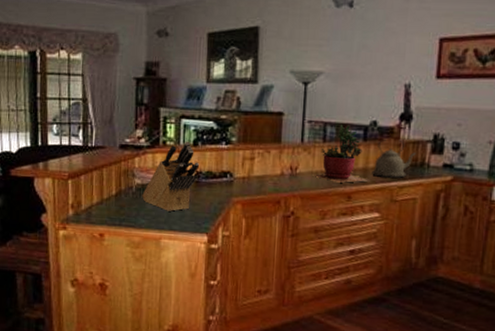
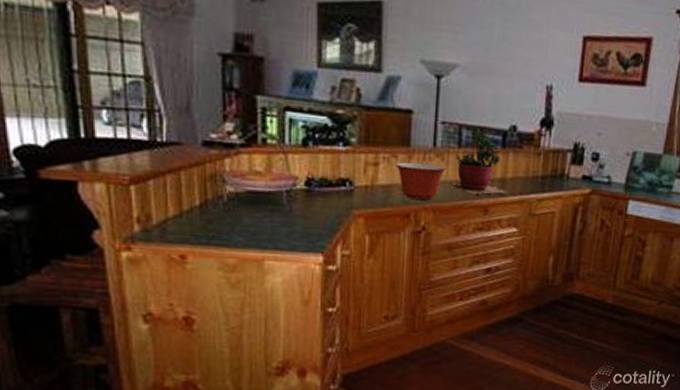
knife block: present [142,141,199,211] -> none [236,140,311,227]
mixing bowl: none [269,156,312,189] -> present [396,161,446,201]
kettle: present [372,138,417,178] -> none [510,146,557,190]

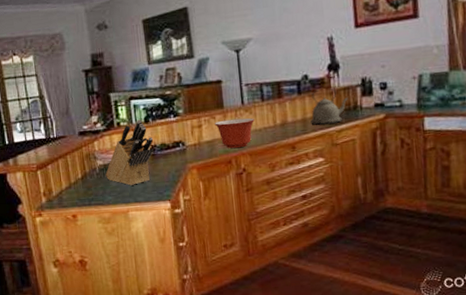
knife block: none [236,140,311,227] -> present [105,119,155,186]
succulent plant: present [446,128,508,195] -> none [257,82,310,136]
kettle: none [510,146,557,190] -> present [310,88,349,125]

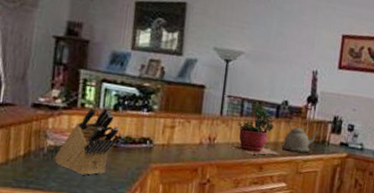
mixing bowl: present [215,118,255,149] -> none [189,126,229,158]
succulent plant: none [257,82,310,136] -> present [229,102,280,155]

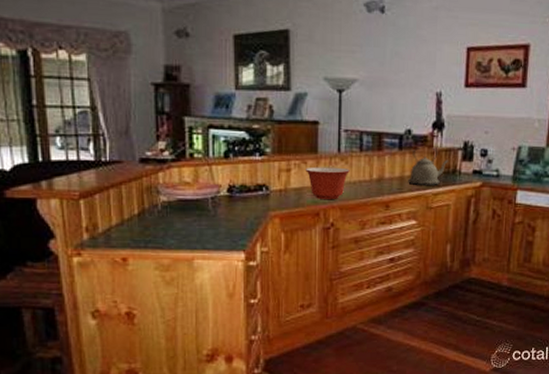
knife block: present [54,105,118,175] -> none [169,153,233,229]
mixing bowl: none [189,126,229,158] -> present [306,166,350,200]
succulent plant: present [229,102,280,155] -> none [351,133,407,192]

